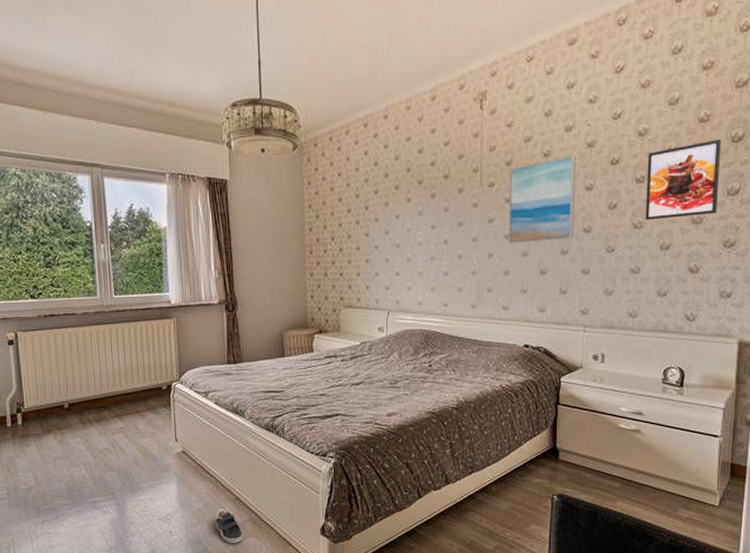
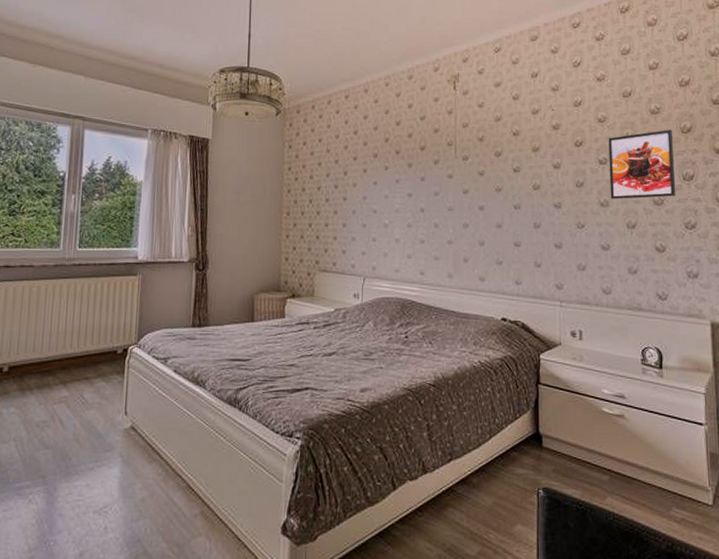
sneaker: present [215,508,243,543] -> none [160,499,191,544]
wall art: present [509,155,576,244] -> none [481,136,545,215]

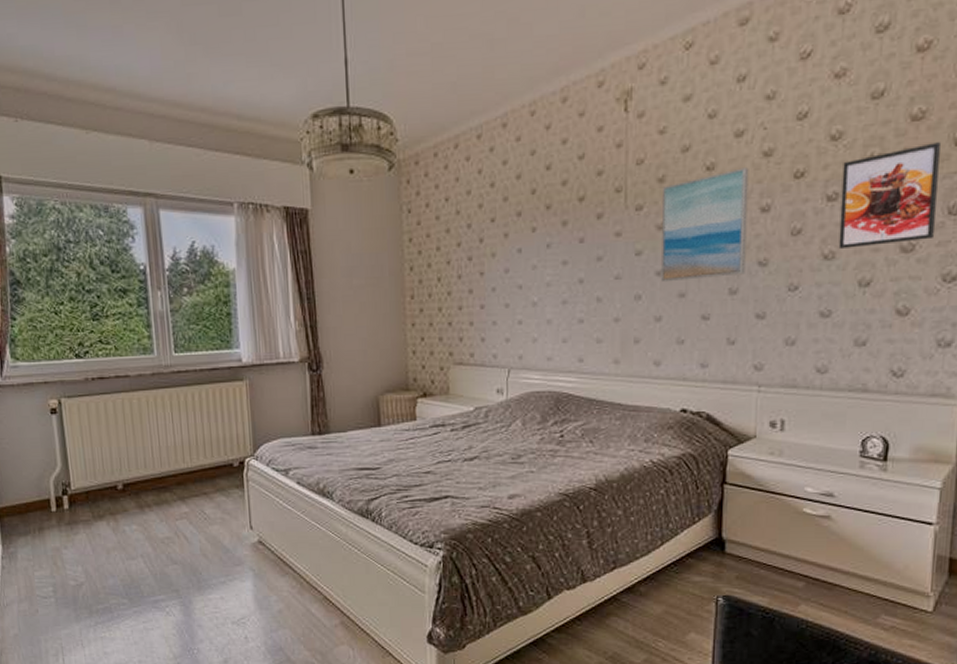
wall art: none [481,136,545,215] -> present [661,167,749,283]

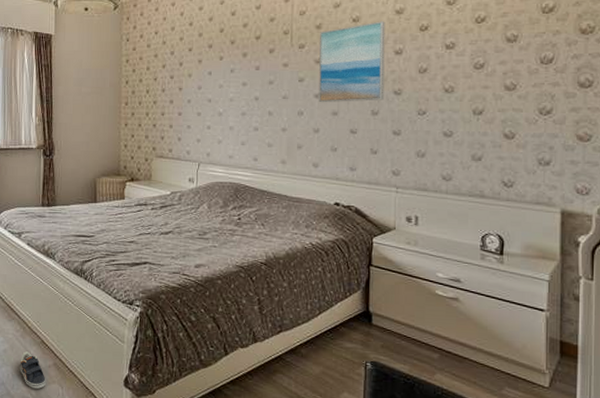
sneaker: none [299,610,333,652] -> present [20,351,46,389]
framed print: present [838,142,940,248] -> none [456,10,532,85]

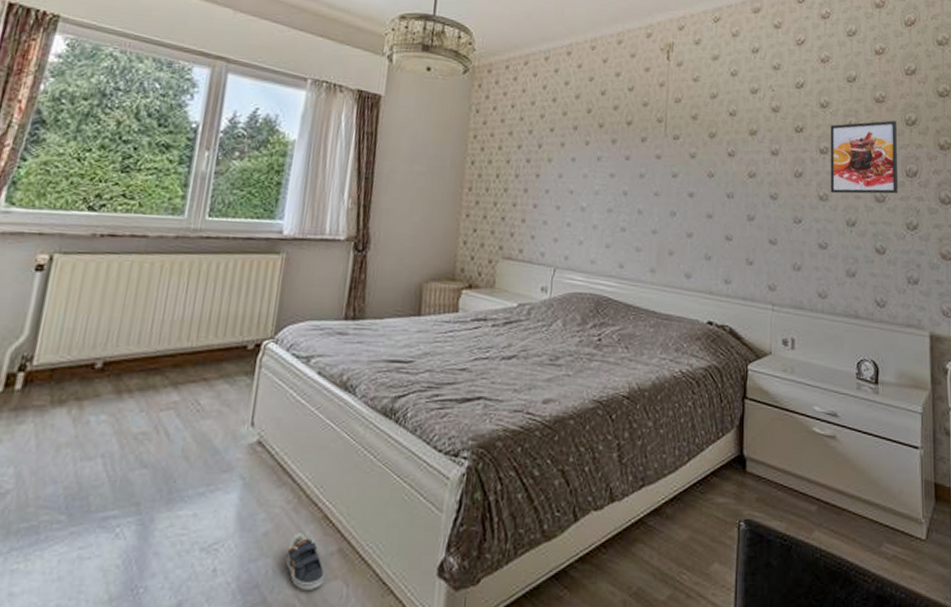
wall art: present [319,21,385,103] -> none [693,117,762,205]
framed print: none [456,10,532,85] -> present [830,120,899,194]

